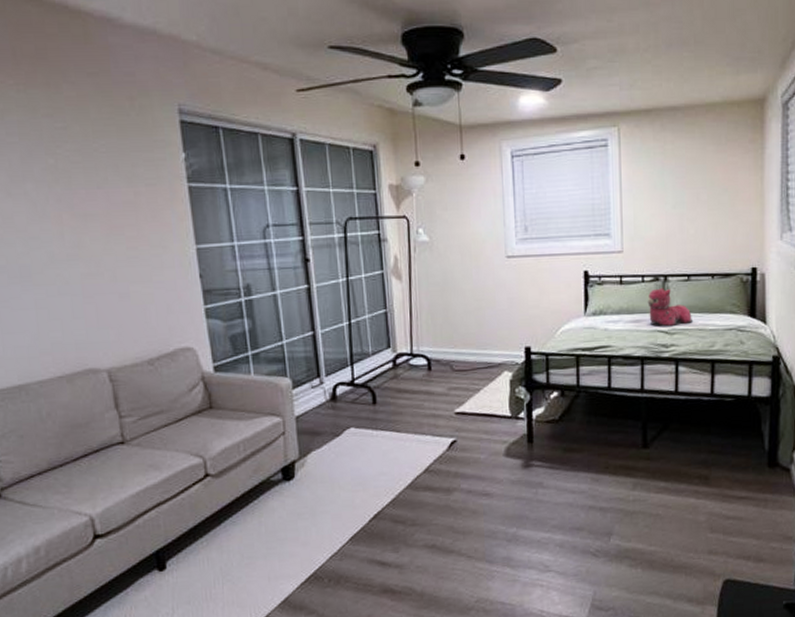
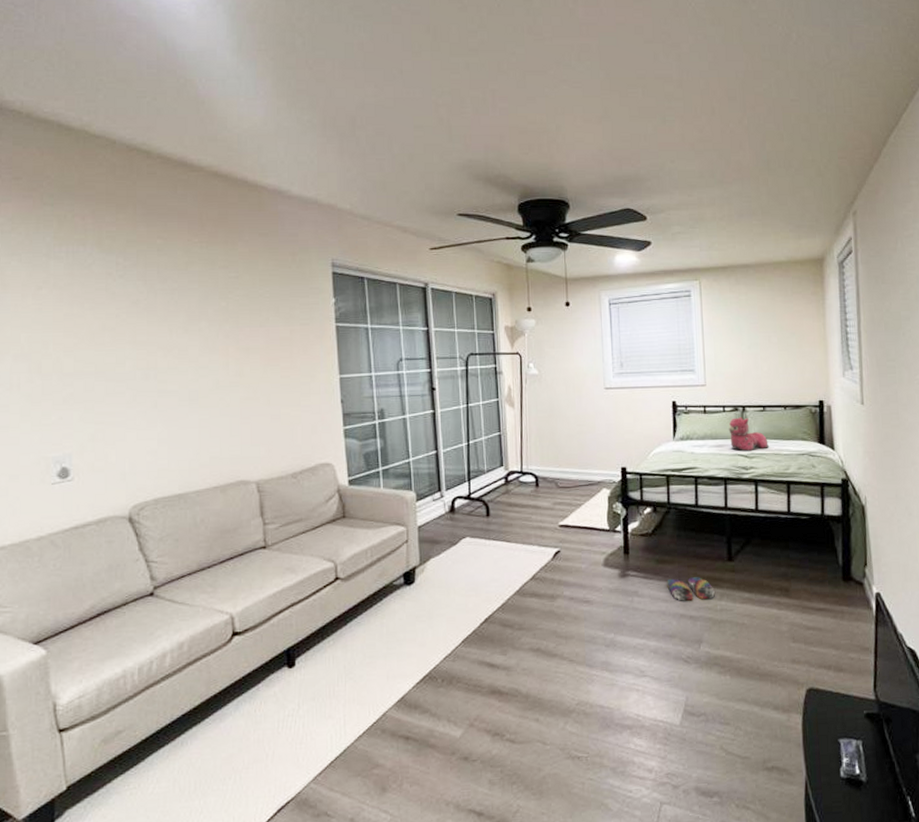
slippers: none [575,466,627,492] -> present [667,577,715,601]

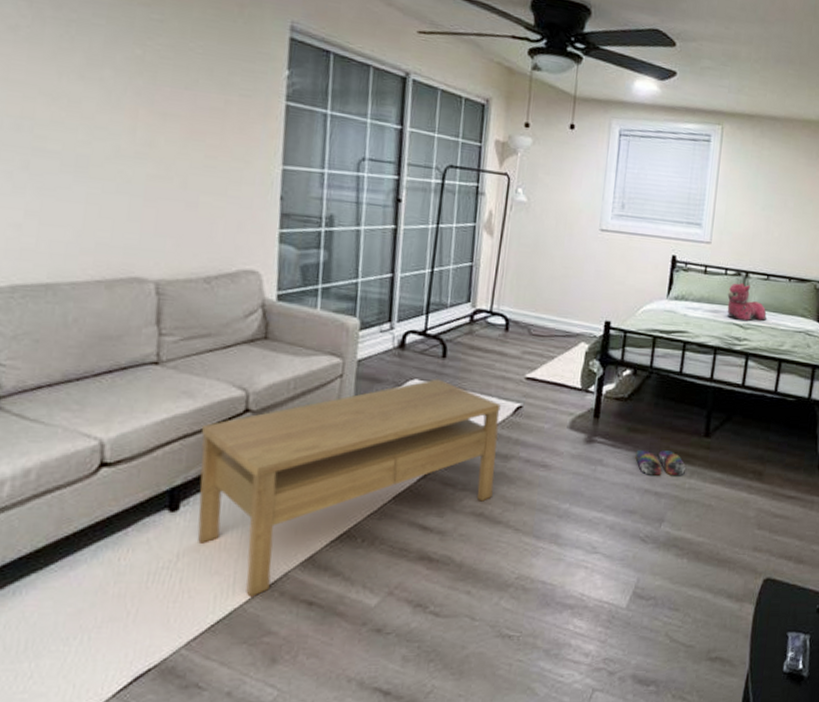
coffee table: none [305,535,546,736] -> present [197,379,501,597]

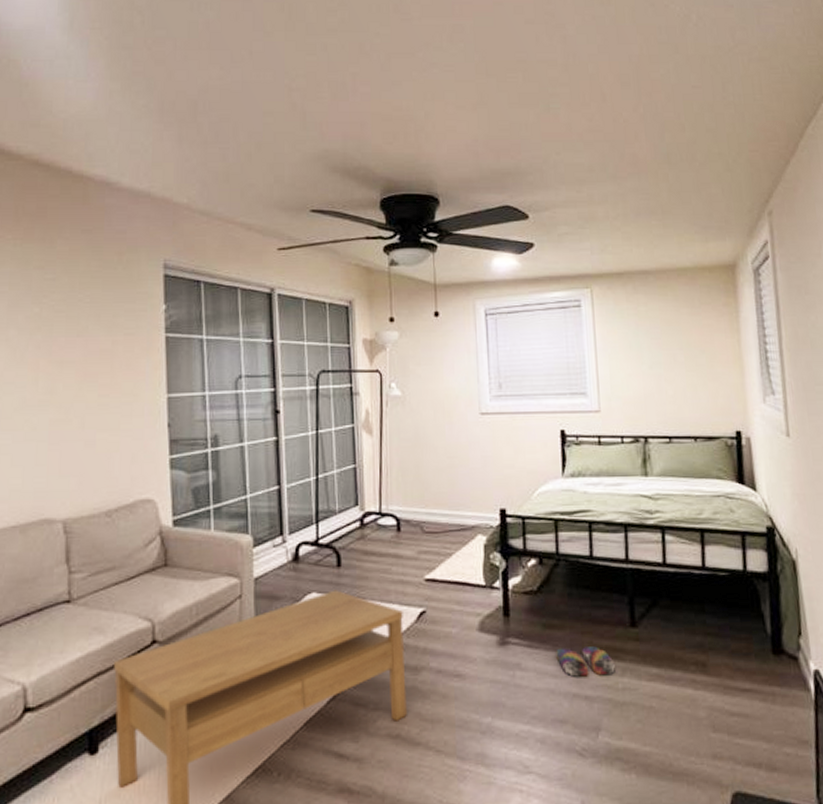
stuffed animal: present [727,283,767,322] -> none [628,450,678,492]

